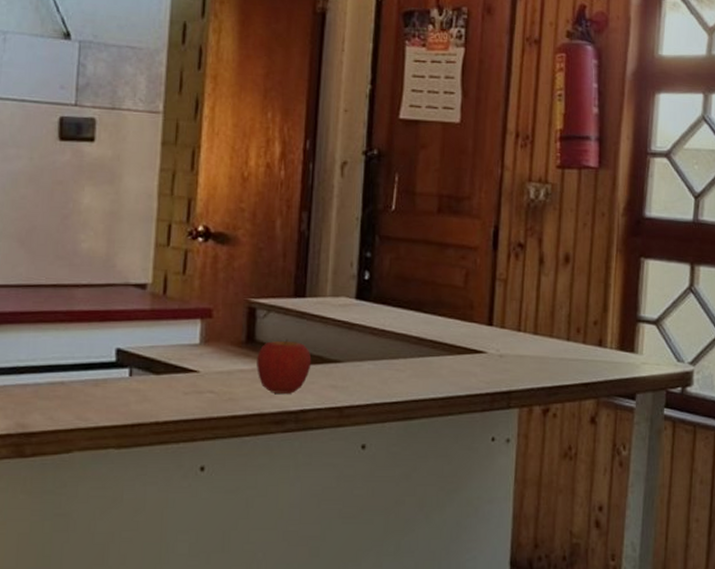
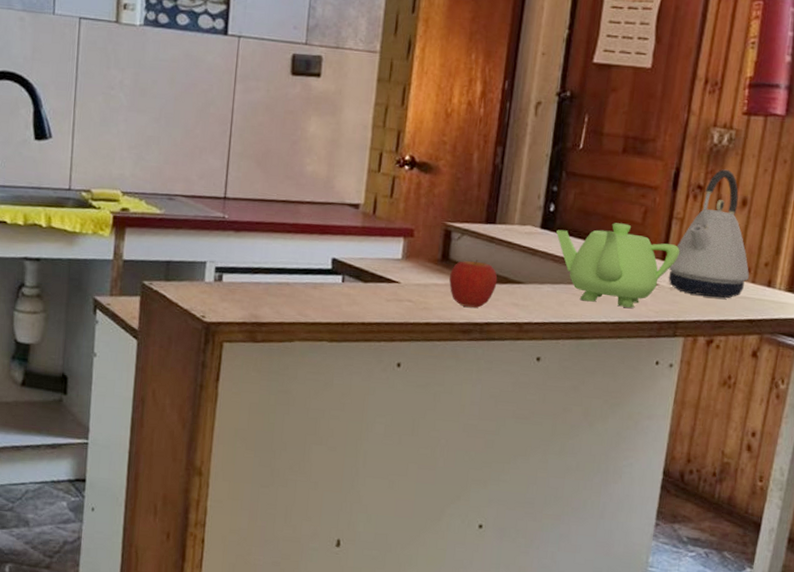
teapot: none [373,288,506,380] -> present [556,223,680,308]
kettle: none [496,225,579,363] -> present [668,169,749,299]

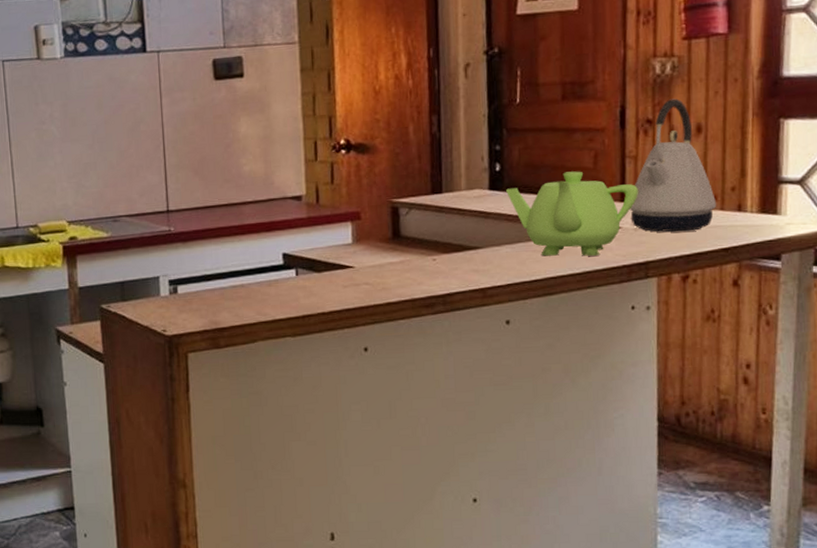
apple: present [449,260,498,308] -> none [404,232,453,281]

